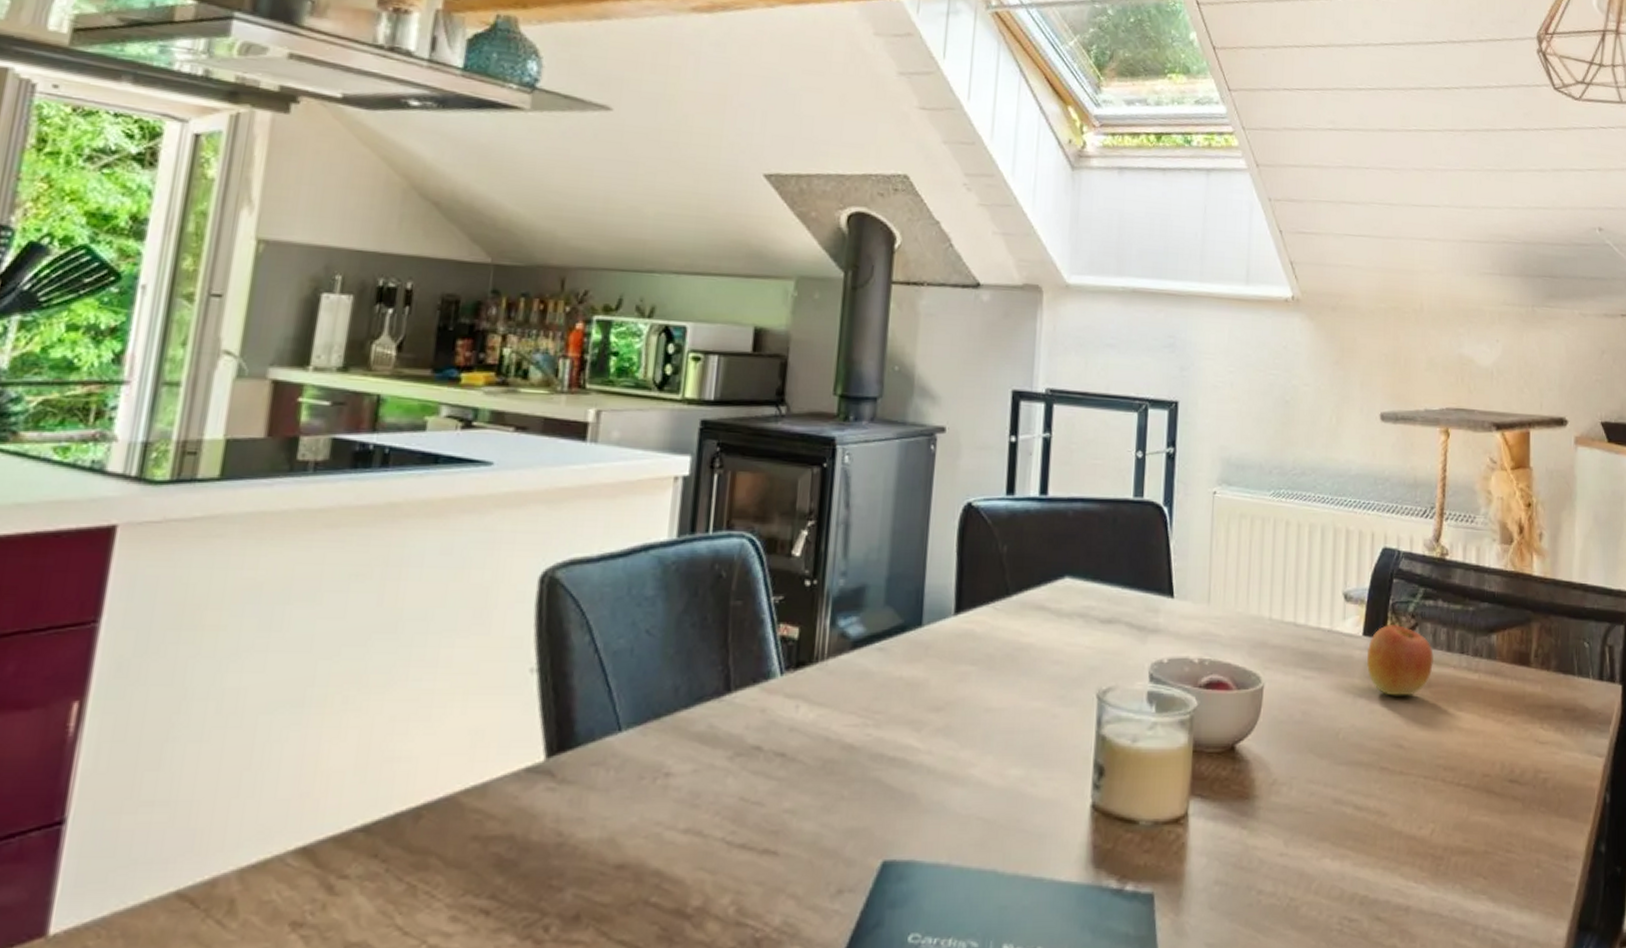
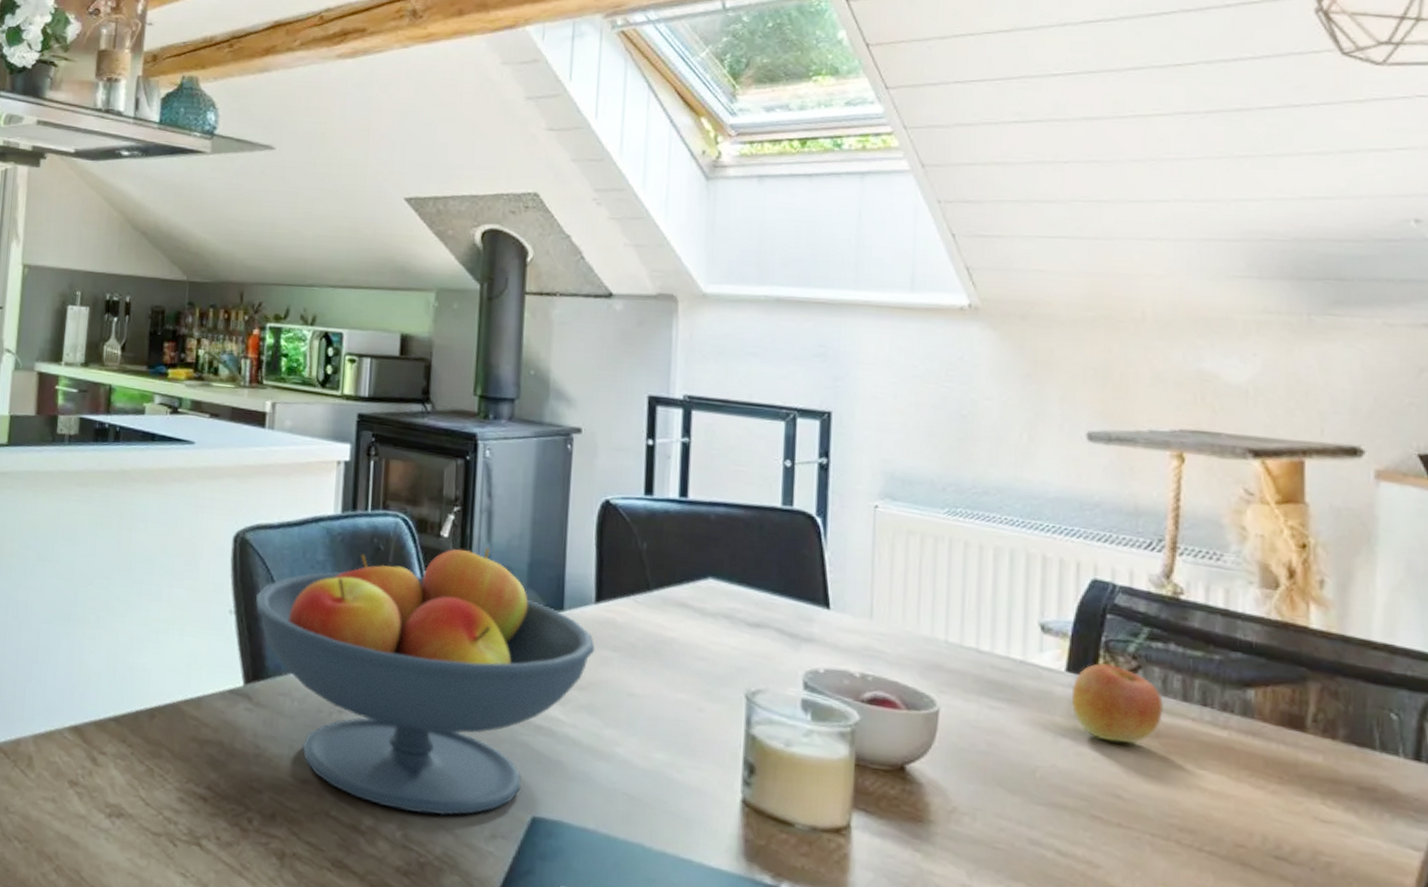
fruit bowl: none [565,564,954,881] -> present [255,547,595,816]

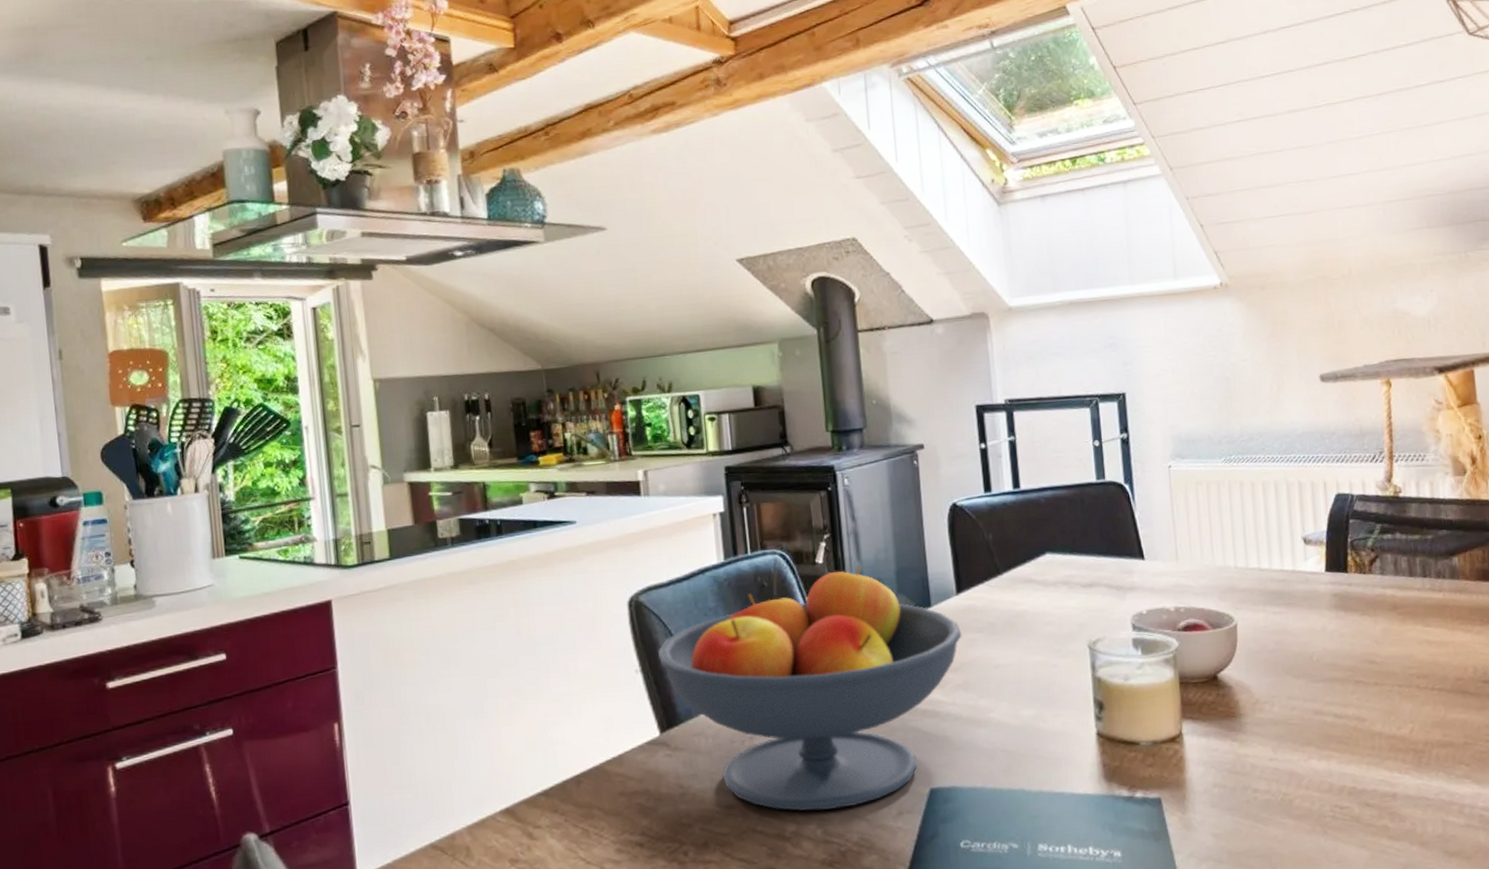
apple: present [1071,663,1165,744] -> none [1331,558,1398,620]

